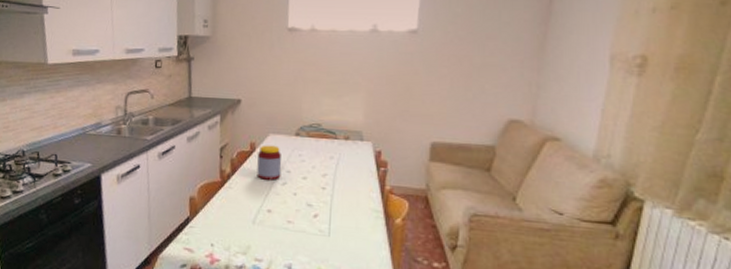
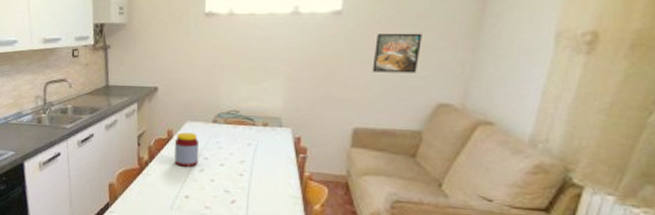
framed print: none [447,52,492,91] -> present [372,33,422,74]

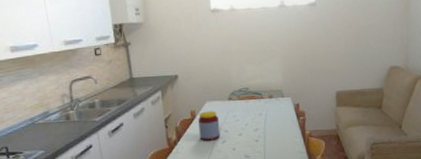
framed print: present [372,33,422,74] -> none [342,16,373,48]

